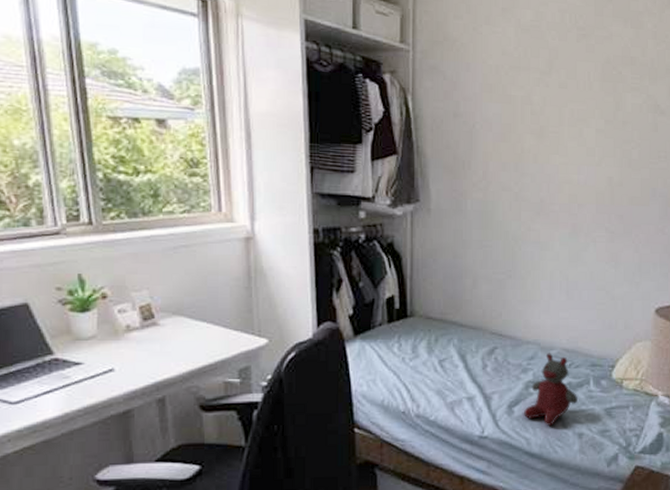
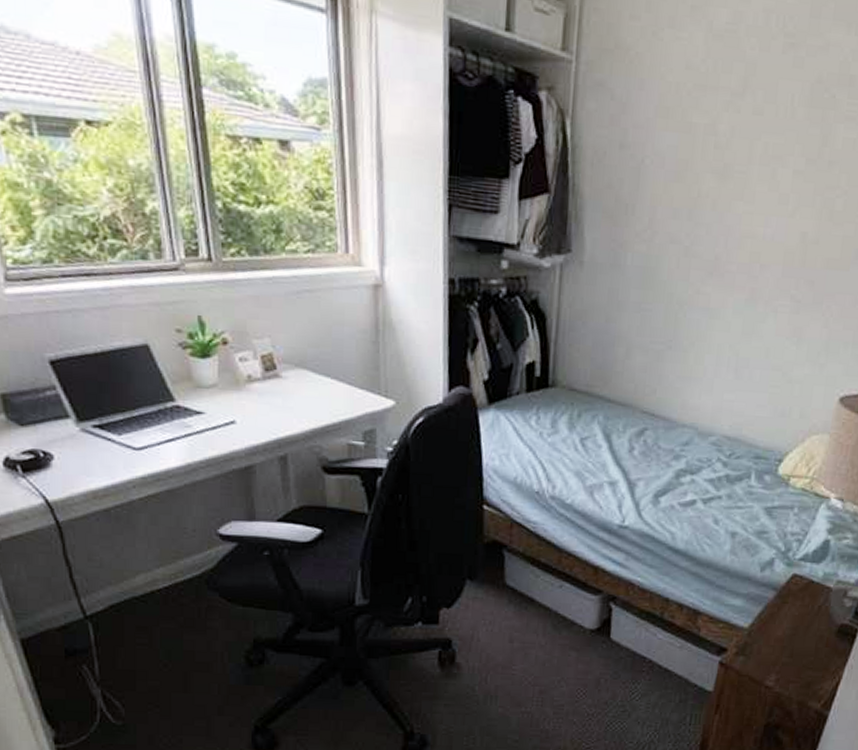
stuffed bear: present [523,353,578,426] -> none [670,439,735,521]

